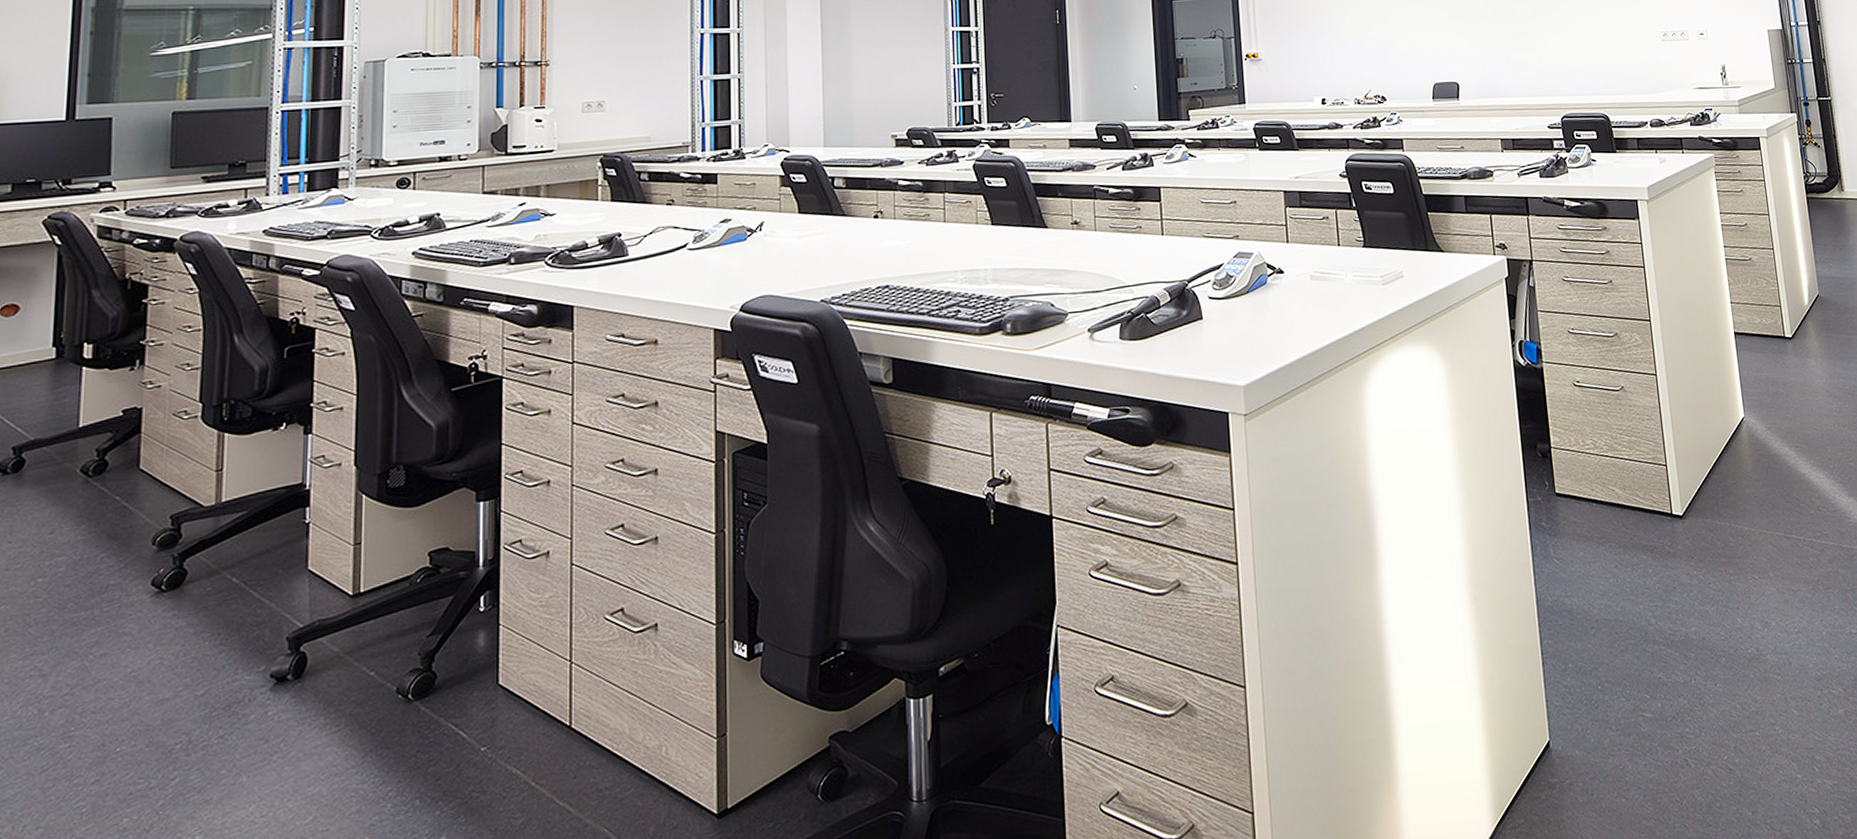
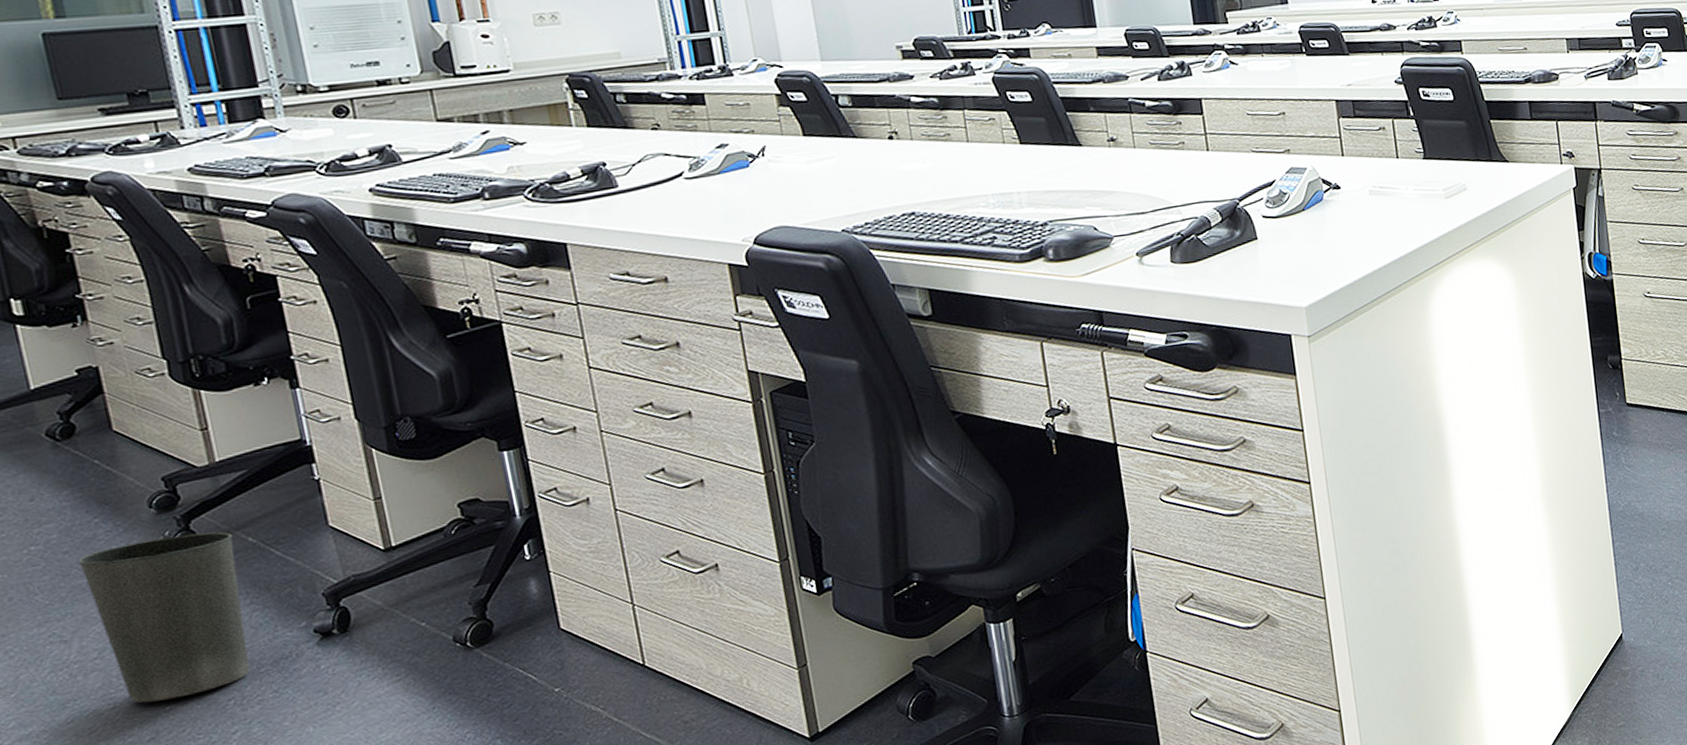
waste basket: none [76,571,220,743] -> present [78,532,251,703]

